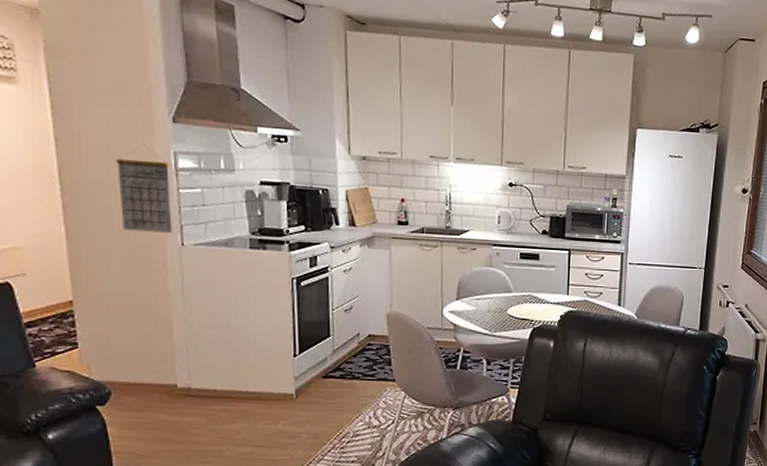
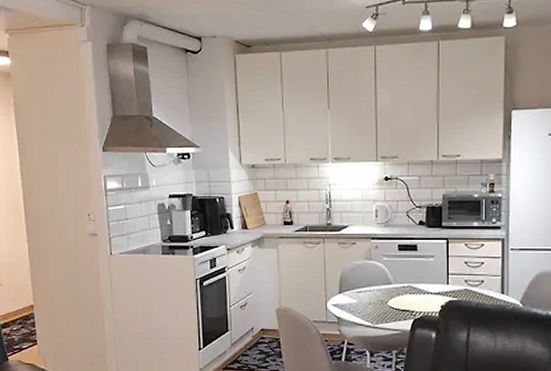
calendar: present [116,143,172,233] -> none [62,171,103,245]

